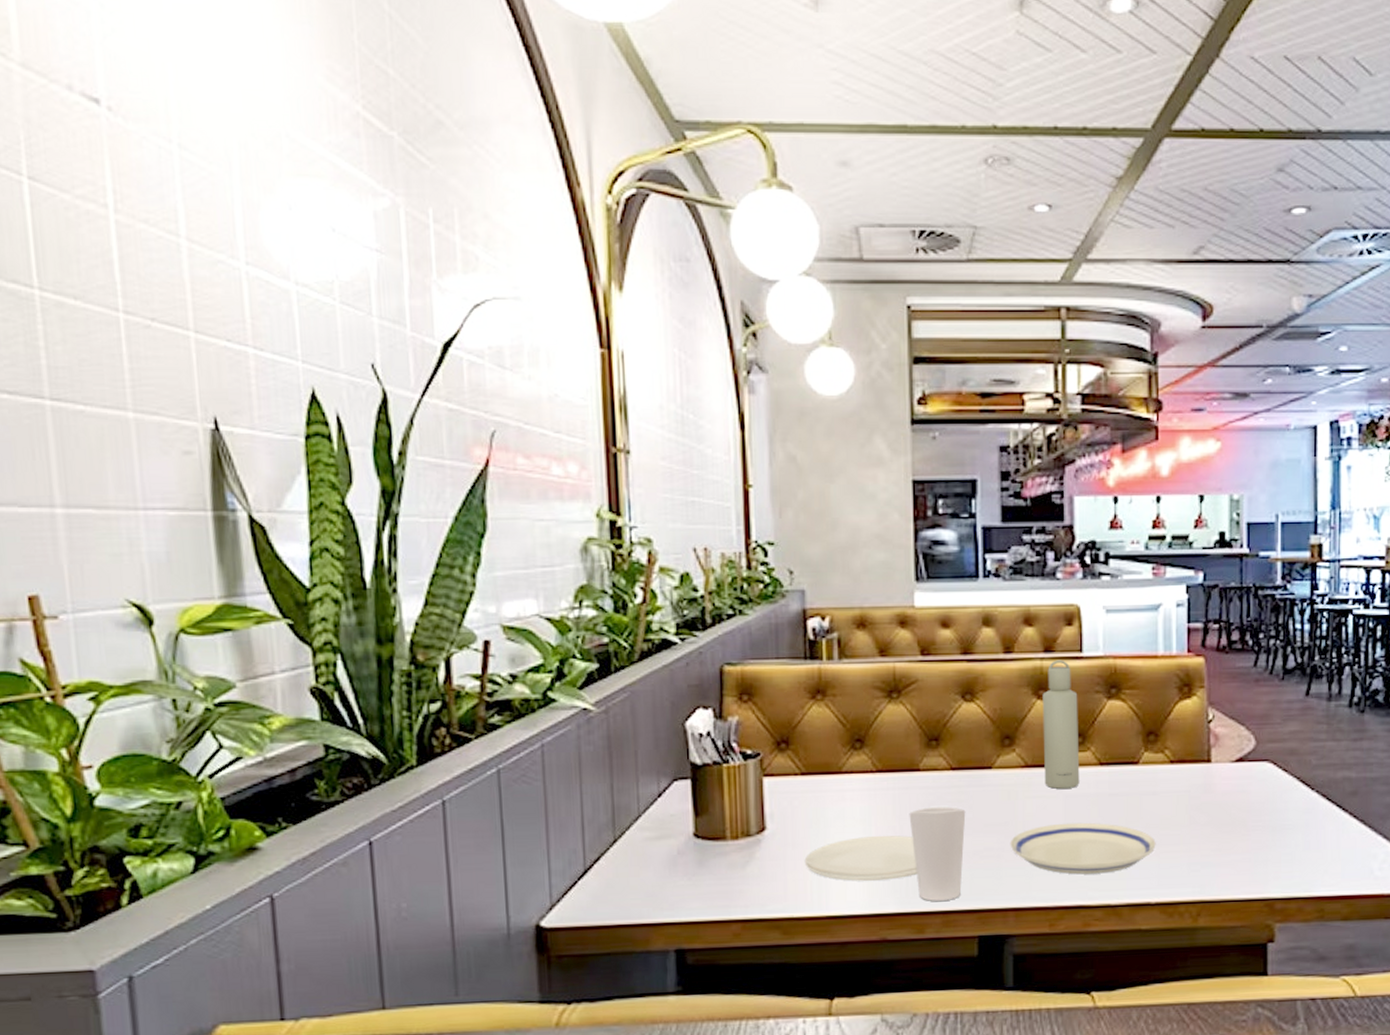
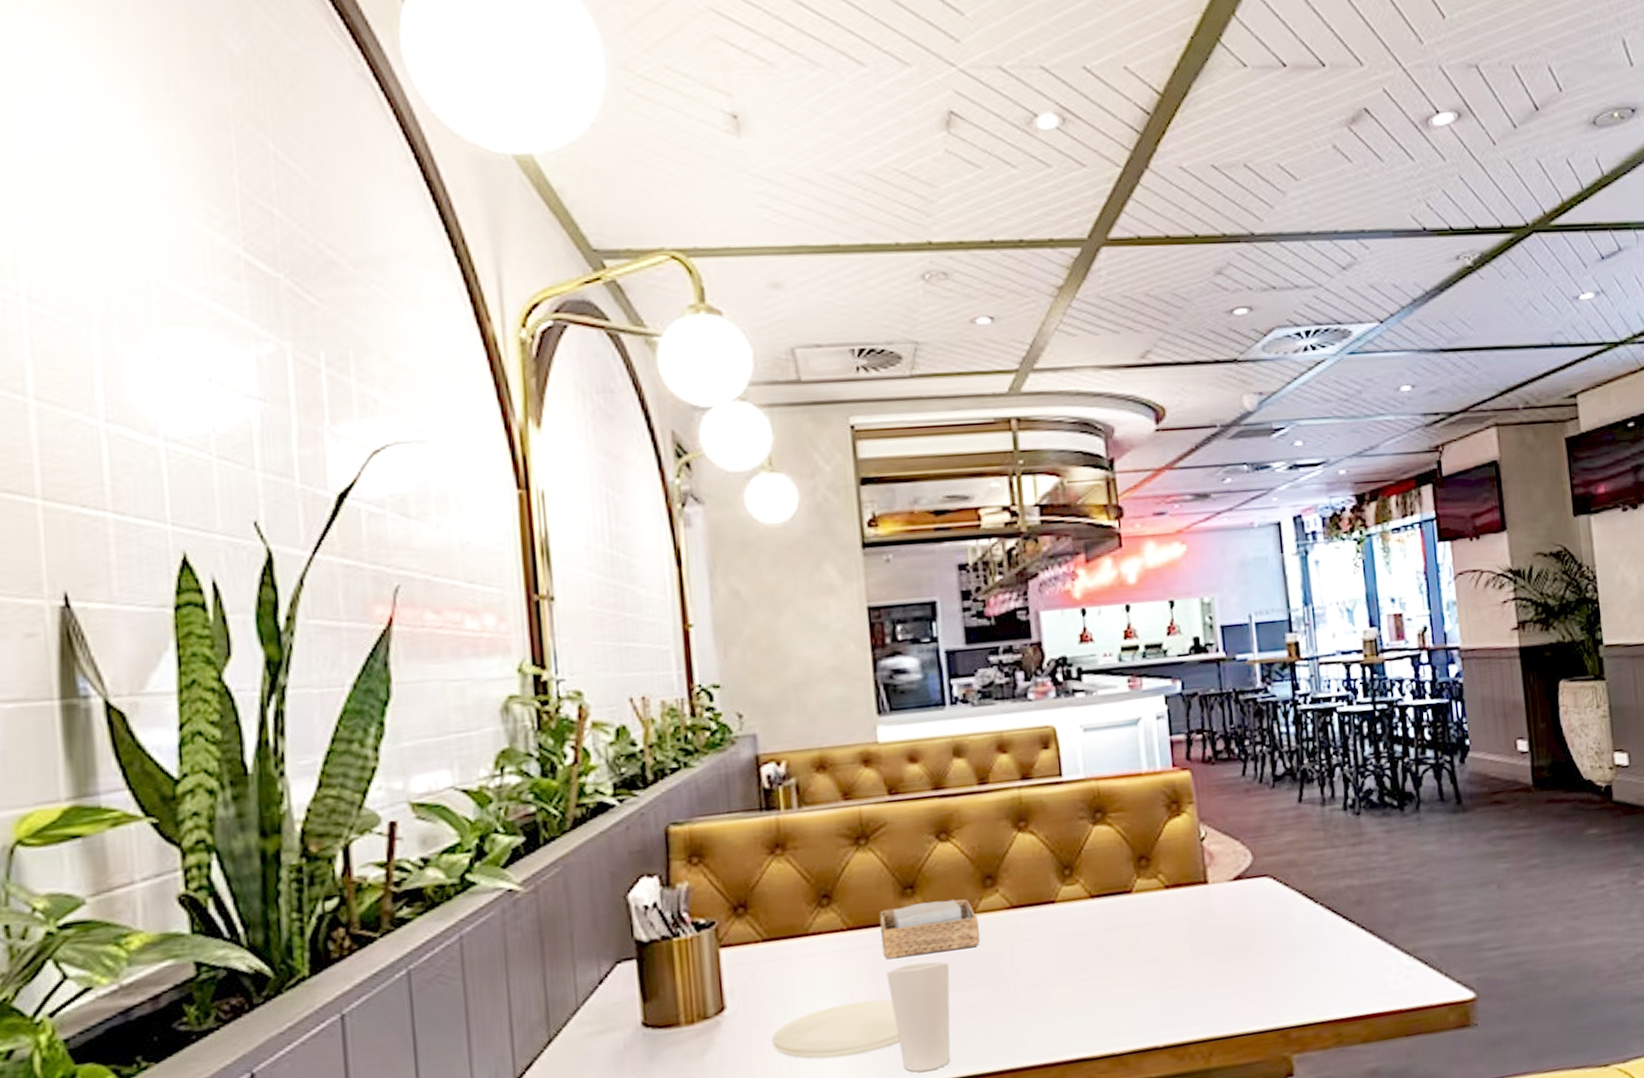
napkin holder: none [905,754,995,801] -> present [879,899,980,960]
plate: present [1010,822,1156,875] -> none [1000,962,1158,1024]
bottle: present [1042,660,1080,789] -> none [1023,786,1071,930]

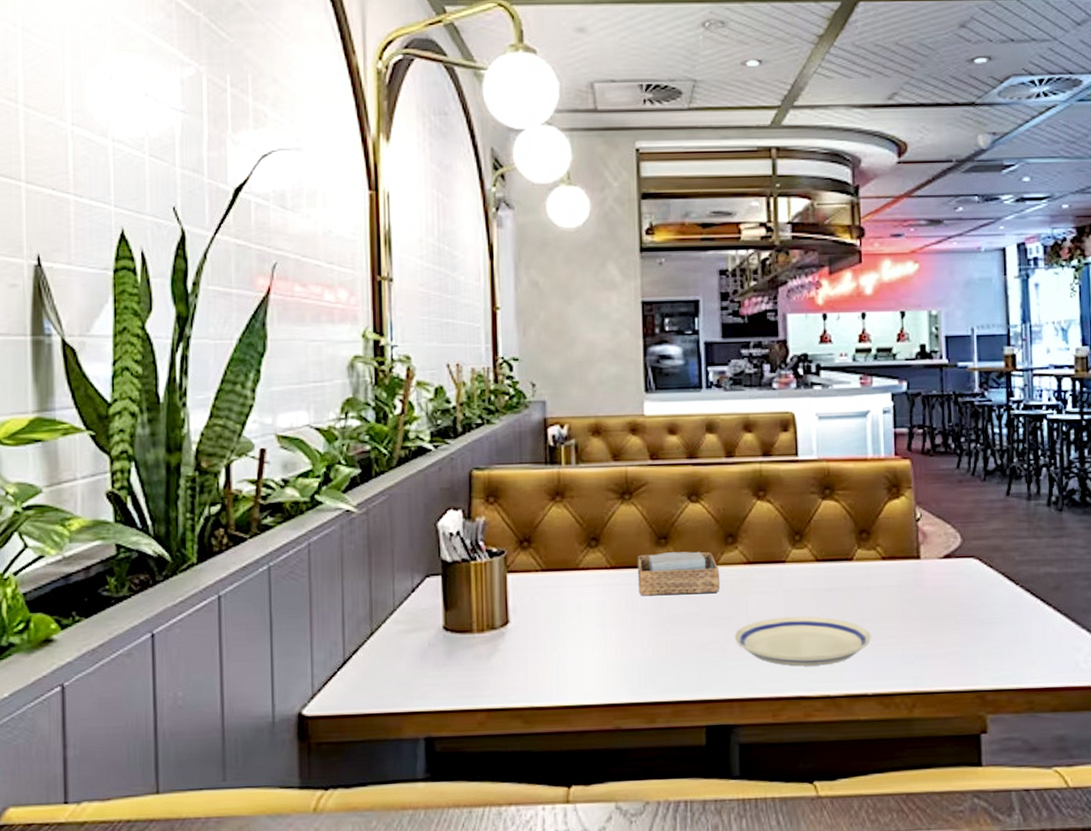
plate: present [771,999,901,1059] -> none [544,628,649,673]
cup: present [886,961,951,1072] -> none [640,601,693,693]
plate: none [1000,962,1158,1024] -> present [734,616,871,667]

